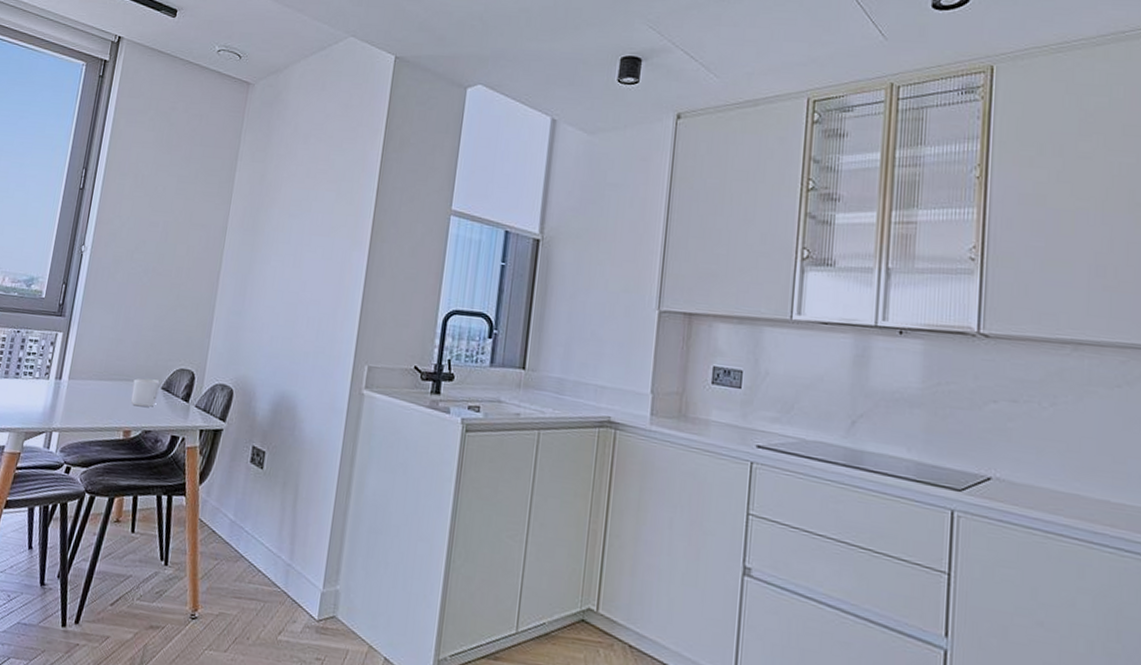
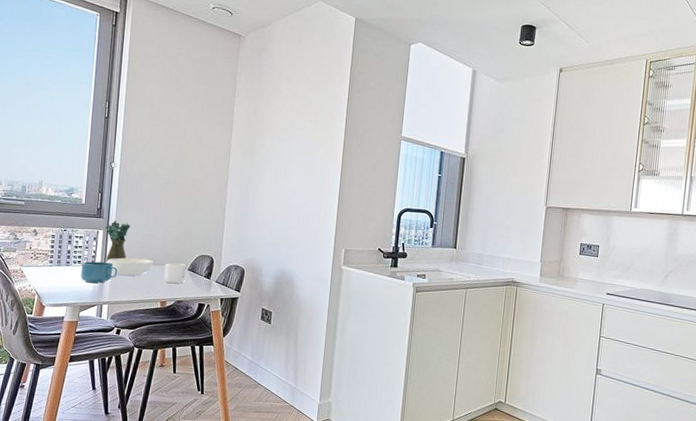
cup: none [29,373,75,403] -> present [80,261,118,283]
vase: none [62,319,97,377] -> present [105,220,131,264]
bowl: none [64,369,120,395] -> present [107,258,154,276]

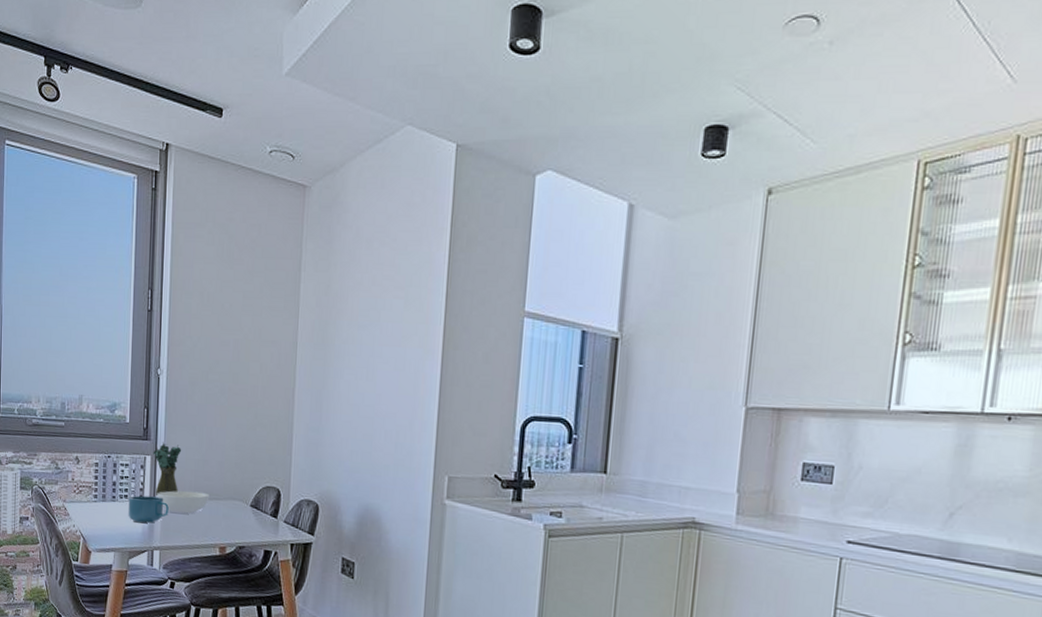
mug: present [164,262,186,284] -> none [222,496,248,524]

